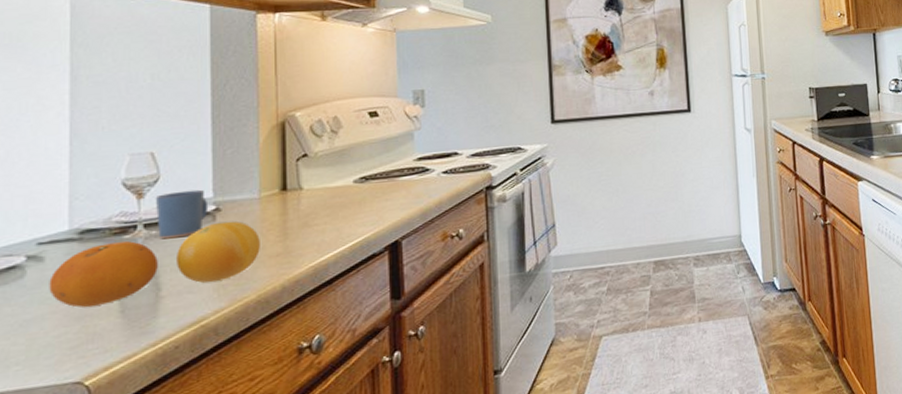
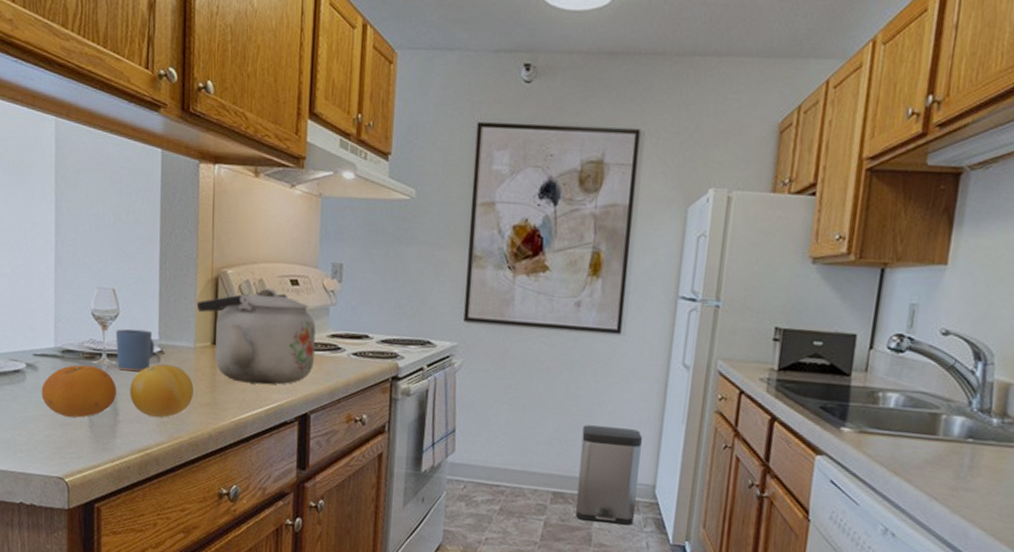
kettle: none [259,124,401,224] -> present [196,288,316,385]
pedal bin: none [672,190,729,281] -> present [575,425,643,525]

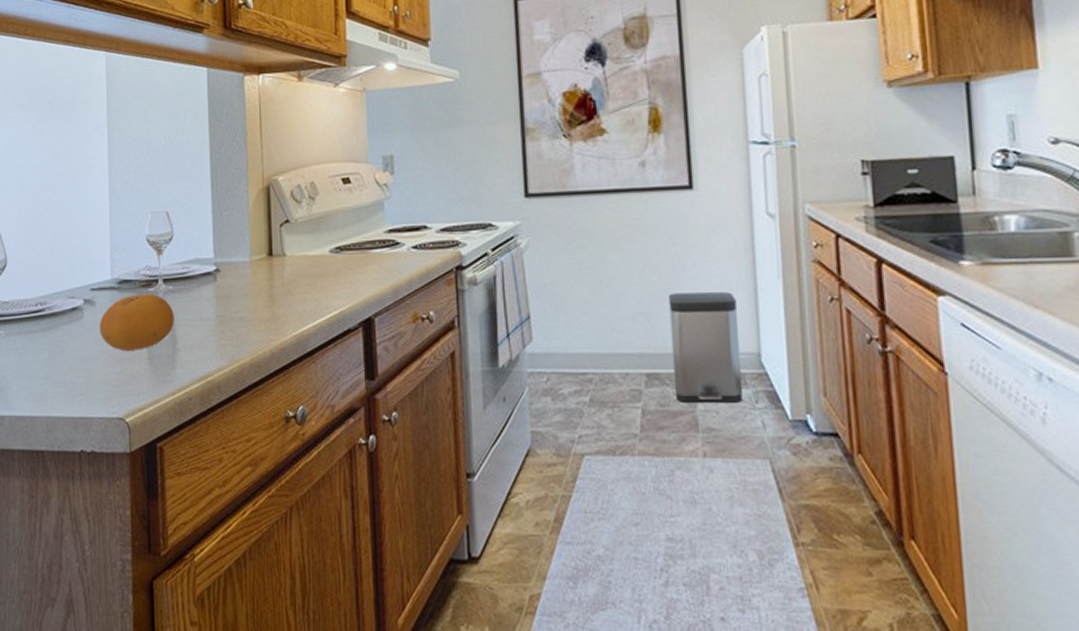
mug: present [115,329,155,372] -> none [170,249,211,295]
fruit: present [130,364,194,418] -> none [188,282,252,341]
kettle: present [196,288,316,385] -> none [249,190,373,292]

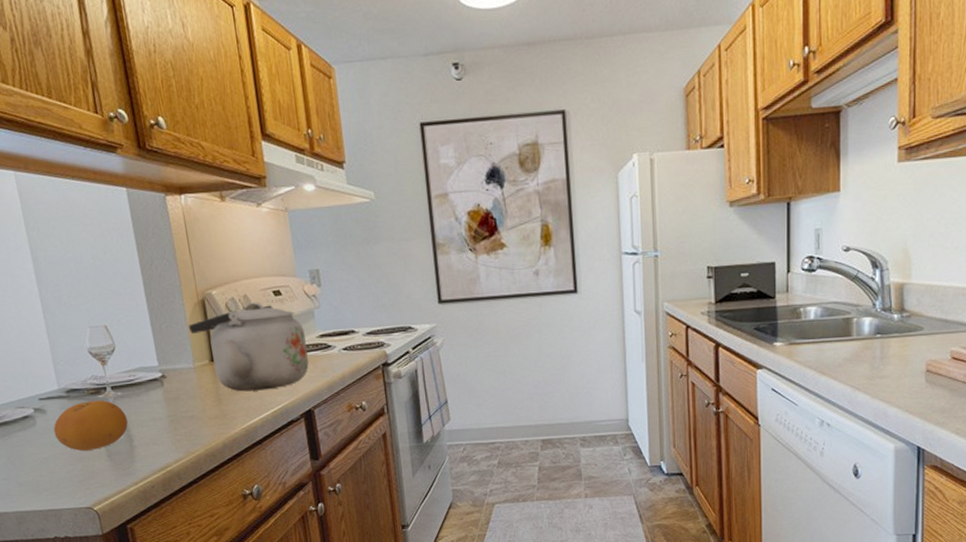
kettle: none [249,190,373,292] -> present [188,302,309,392]
pedal bin: present [668,292,743,403] -> none [558,374,615,459]

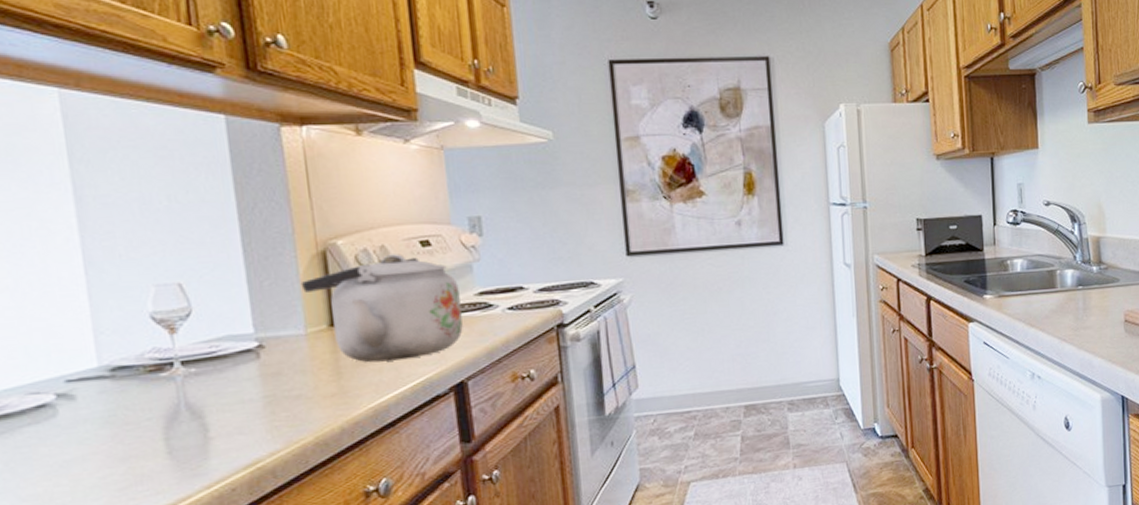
fruit: present [53,400,128,452] -> none [84,379,203,448]

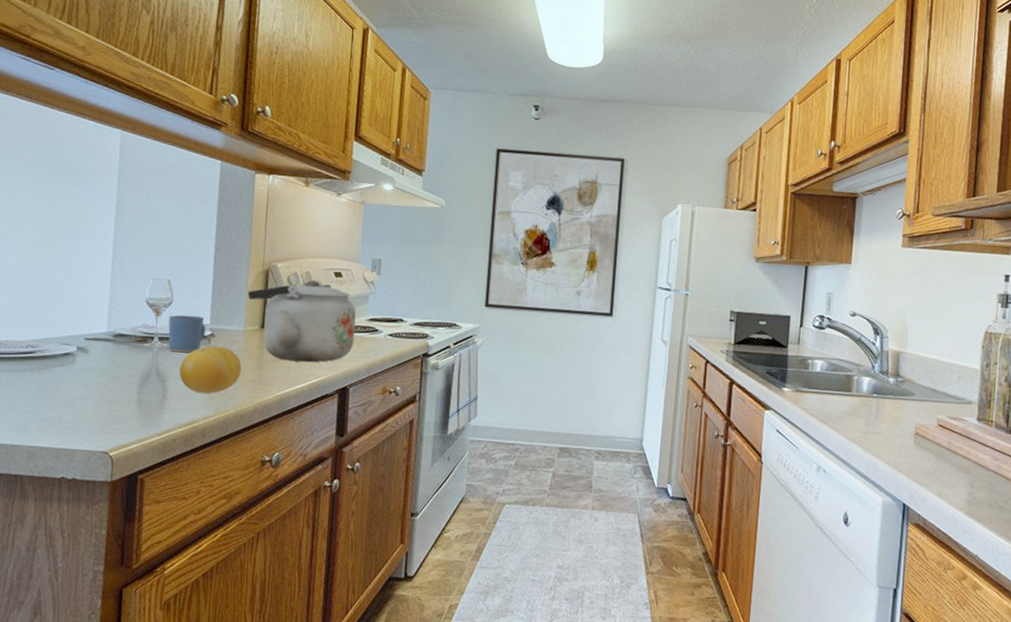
mug: none [189,324,251,378] -> present [168,315,206,353]
fruit: none [221,359,313,424] -> present [179,345,242,394]

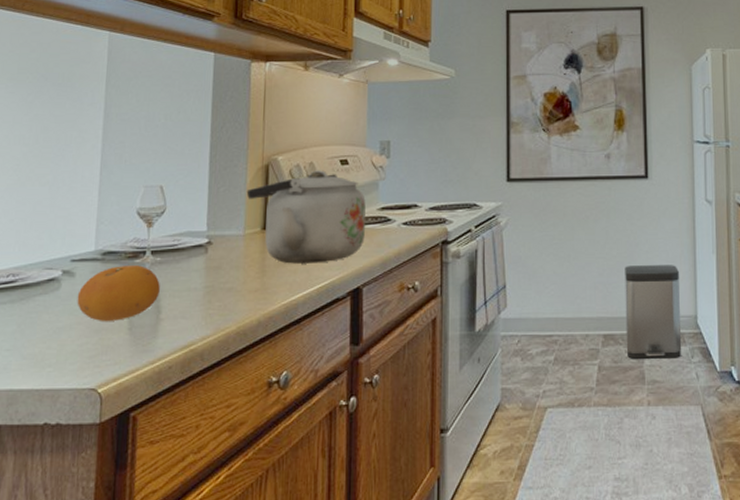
fruit: none [90,347,167,396] -> present [77,265,160,322]
mug: present [168,315,206,353] -> none [161,223,203,266]
fruit: present [179,345,242,394] -> none [174,254,242,311]
pedal bin: none [578,391,632,473] -> present [625,265,682,359]

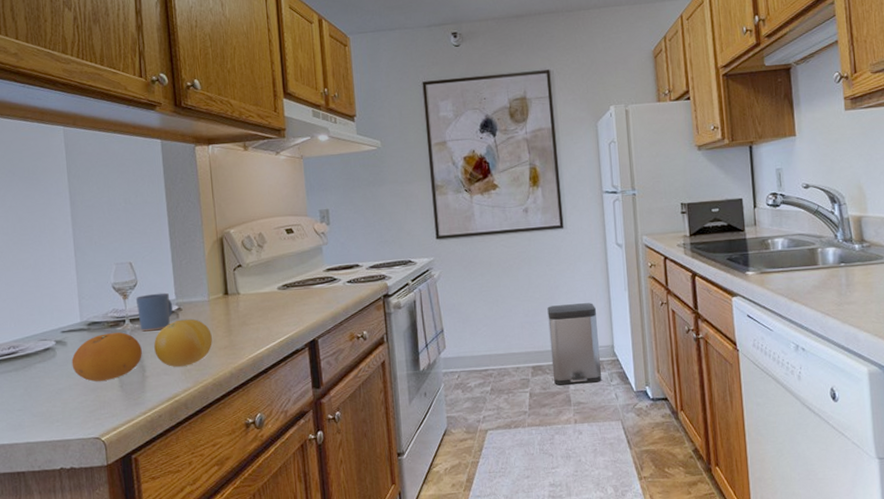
mug: none [161,223,203,266] -> present [135,292,173,332]
fruit: none [174,254,242,311] -> present [154,319,212,368]
kettle: present [246,170,366,264] -> none [206,239,315,323]

